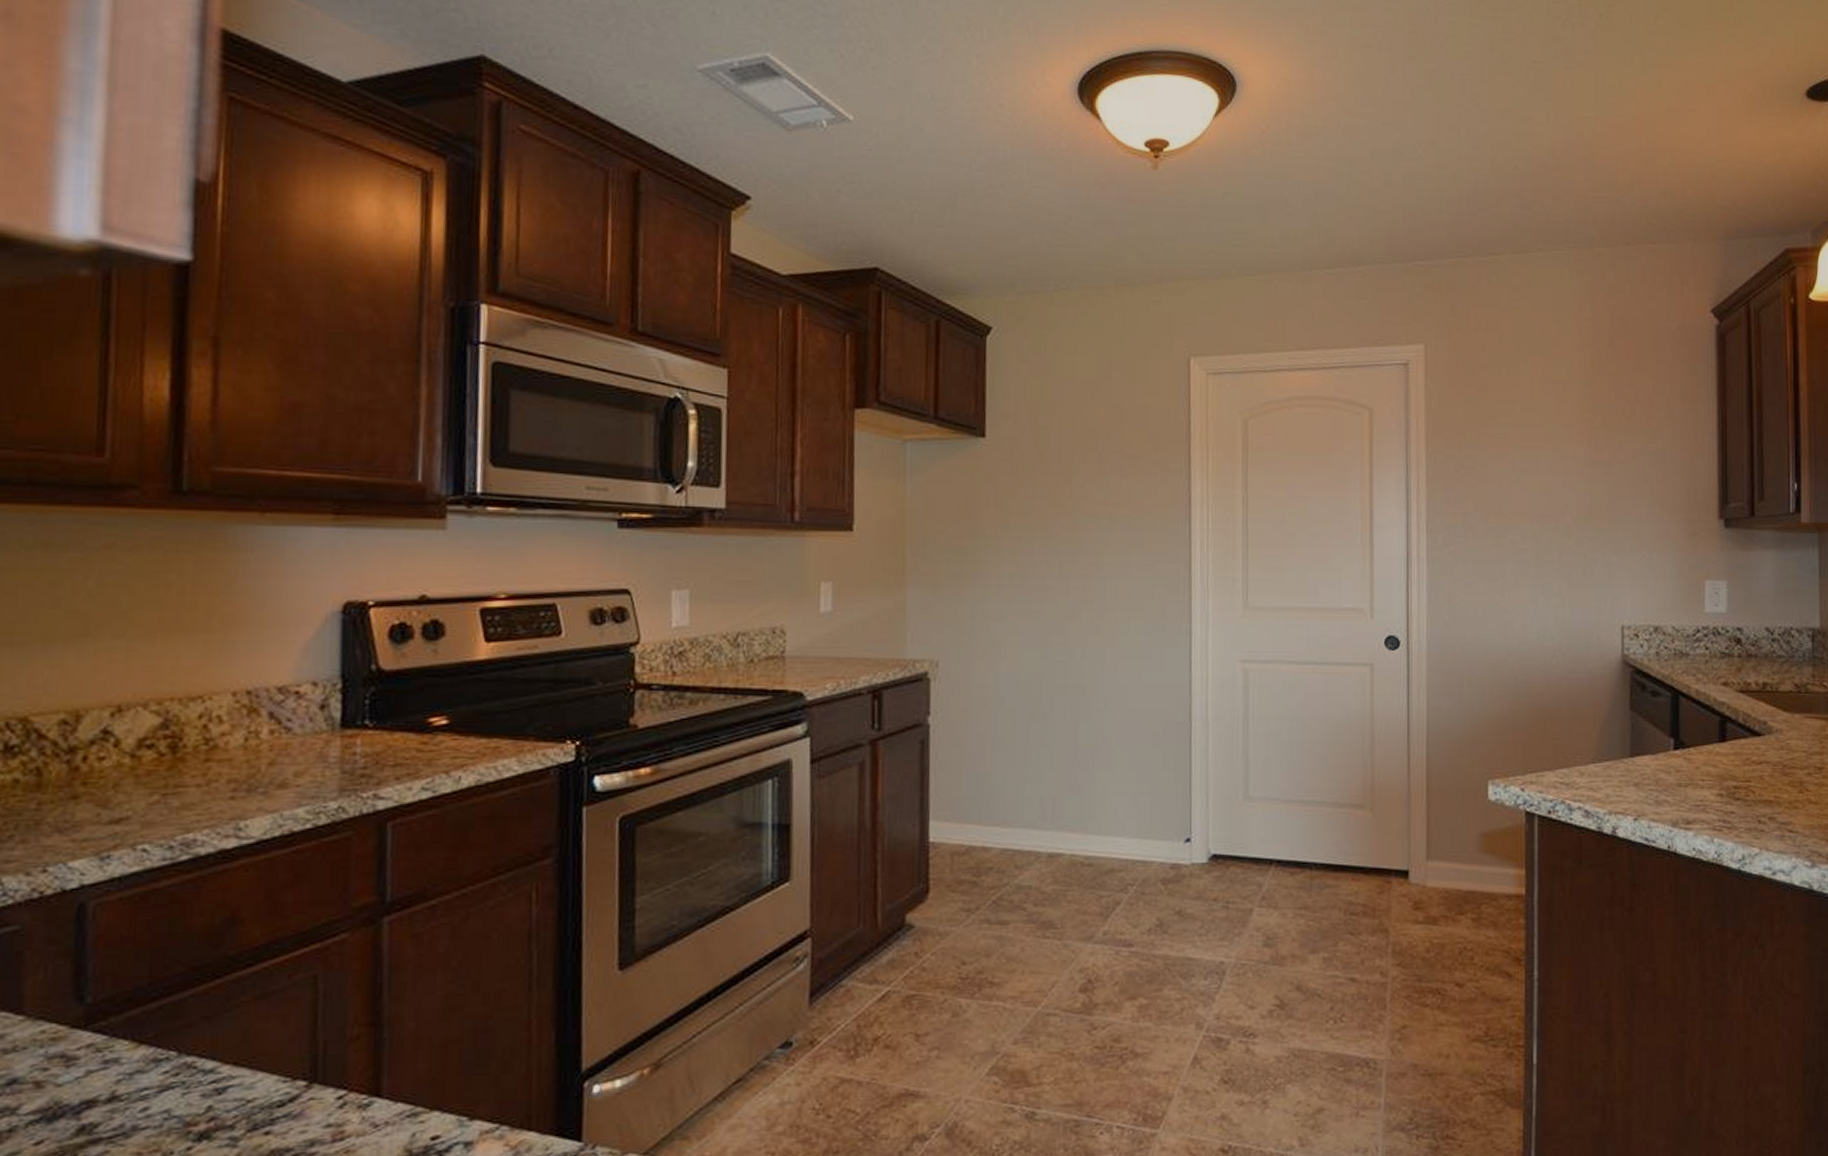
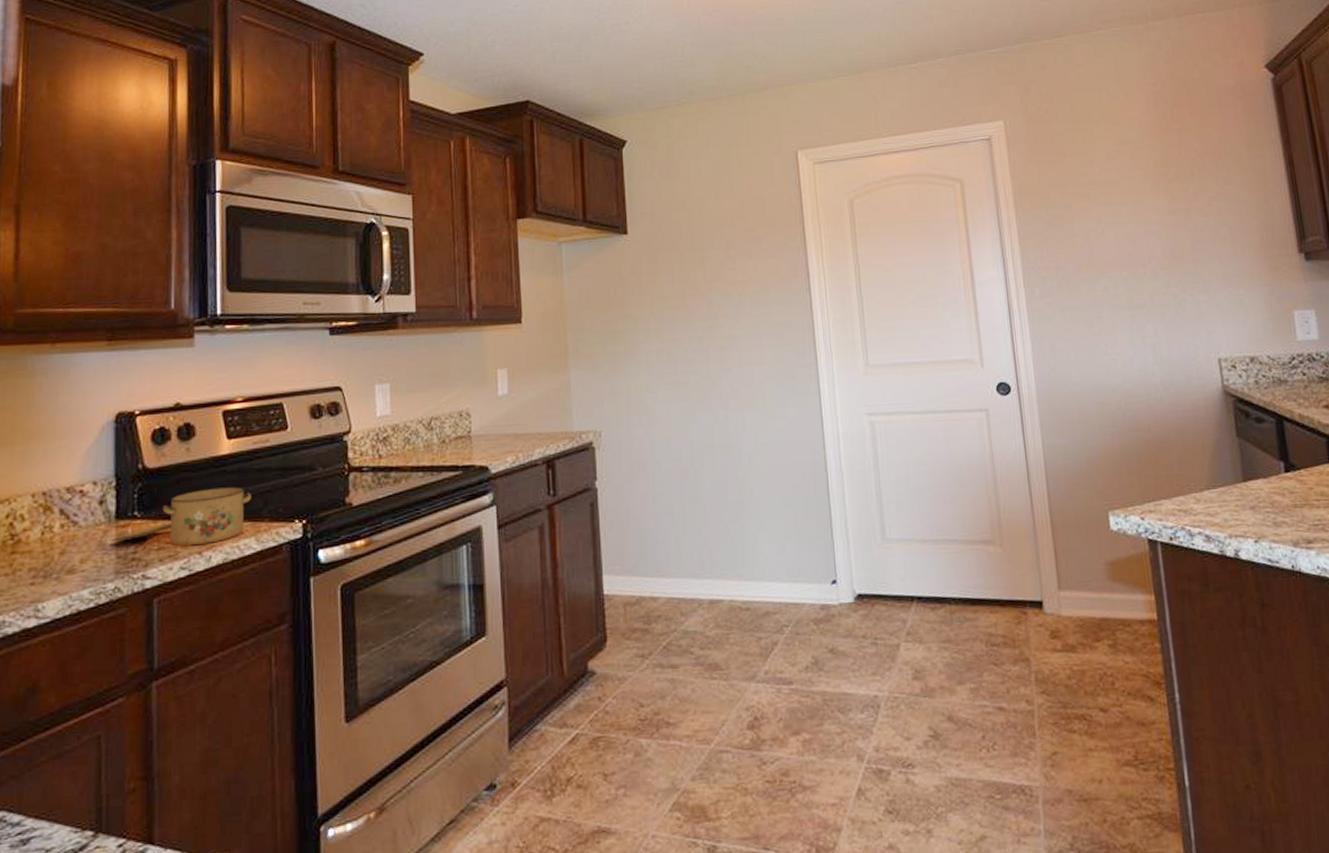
cooking pot: none [336,698,513,764] -> present [112,486,251,547]

